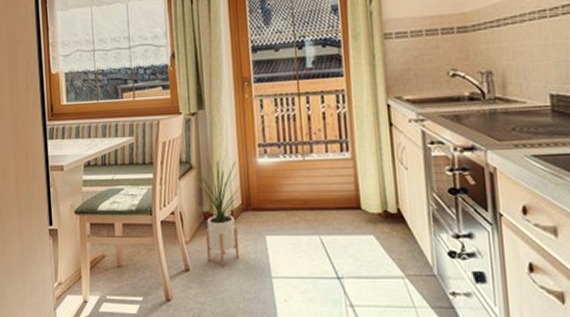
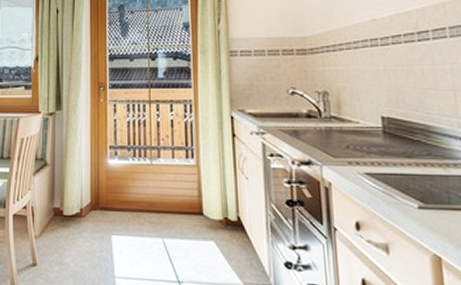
house plant: present [193,156,245,266] -> none [46,155,94,263]

